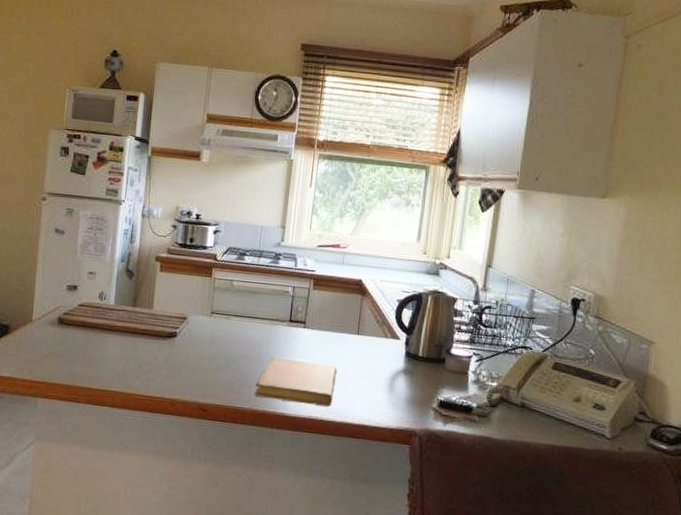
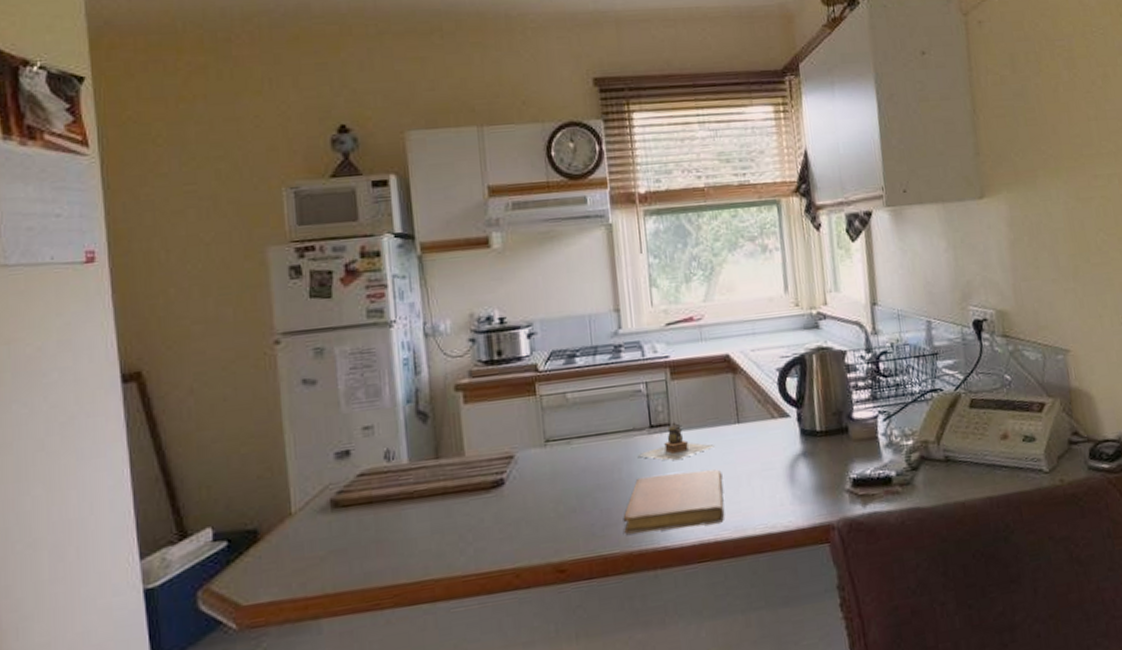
teapot: none [276,321,336,352] -> present [637,422,714,461]

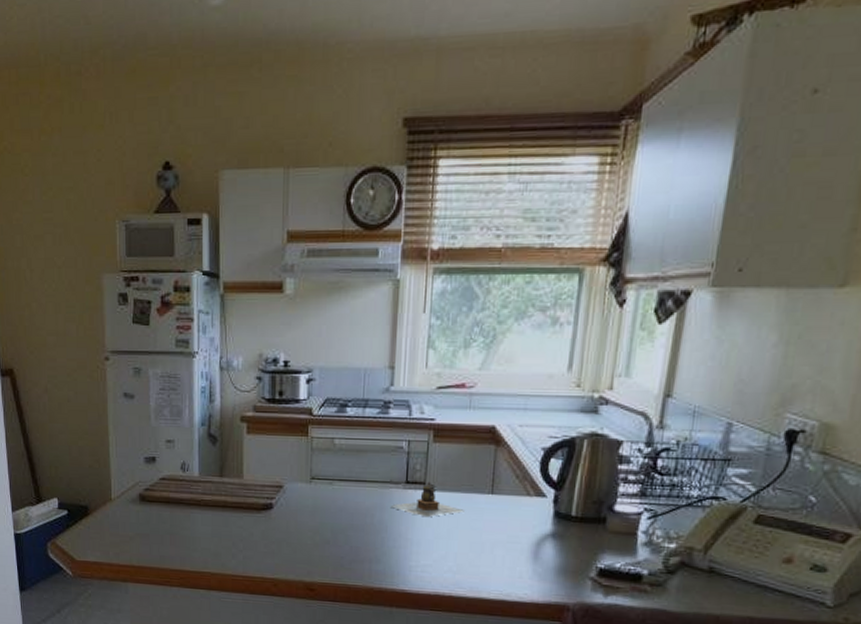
notebook: present [623,469,725,534] -> none [369,526,467,581]

